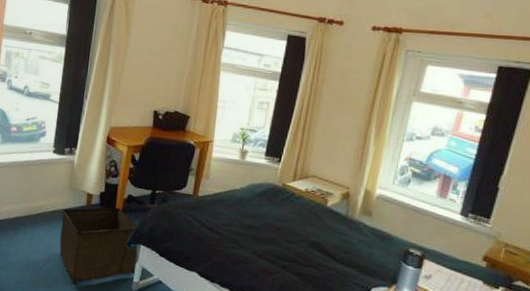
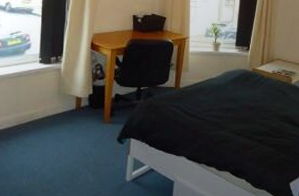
storage bin: present [59,207,139,283] -> none [52,107,129,183]

